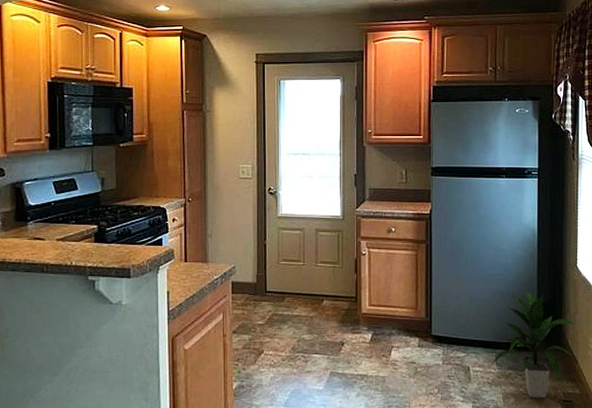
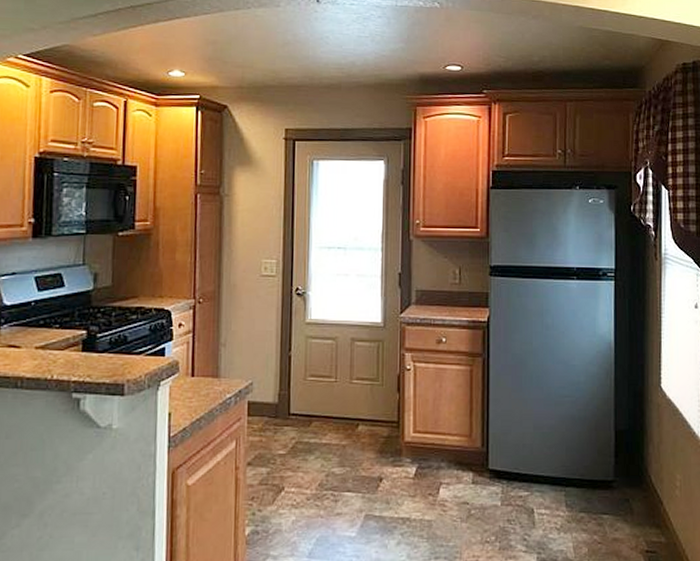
indoor plant: present [491,292,578,398] -> none [559,417,663,548]

